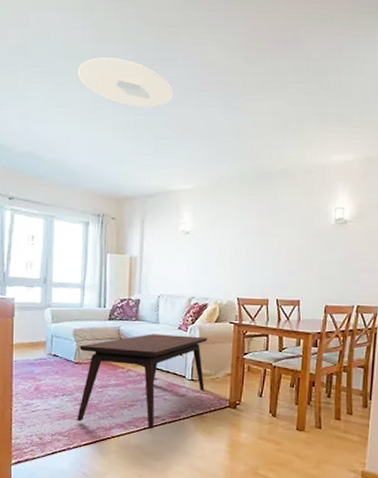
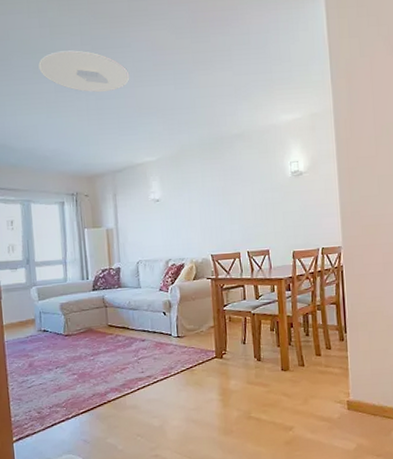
coffee table: present [77,334,208,429] -> none [67,295,191,391]

